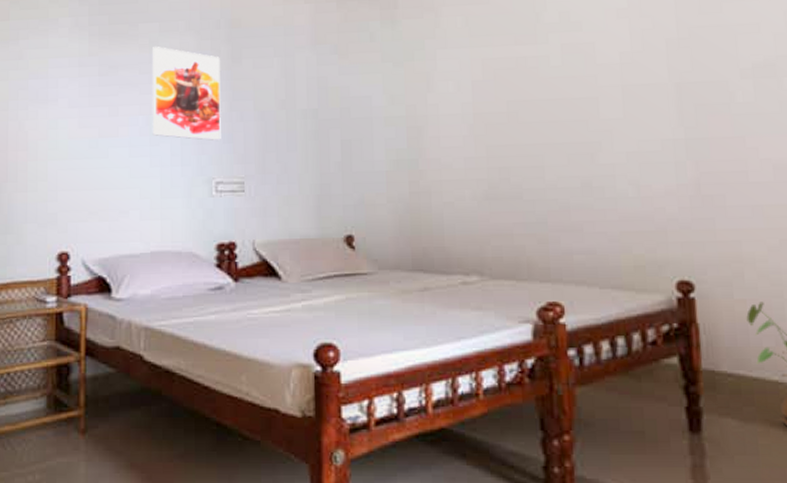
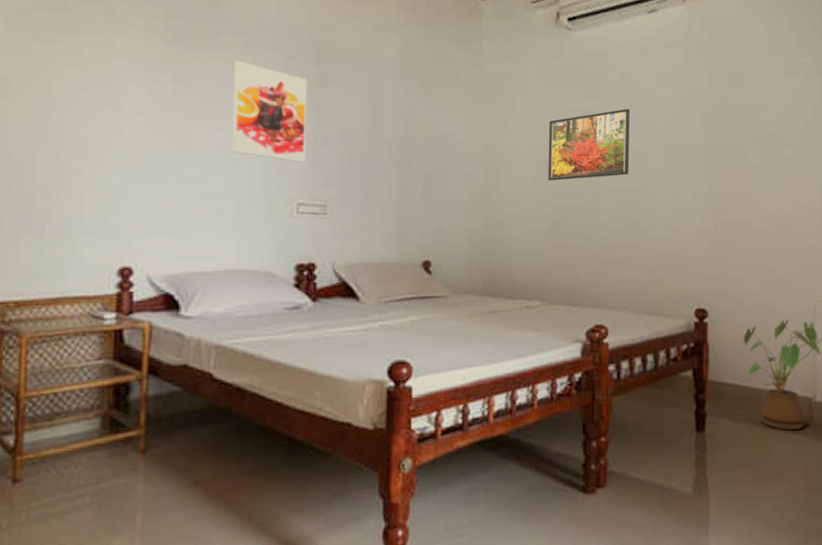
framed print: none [477,51,578,140] -> present [548,109,630,181]

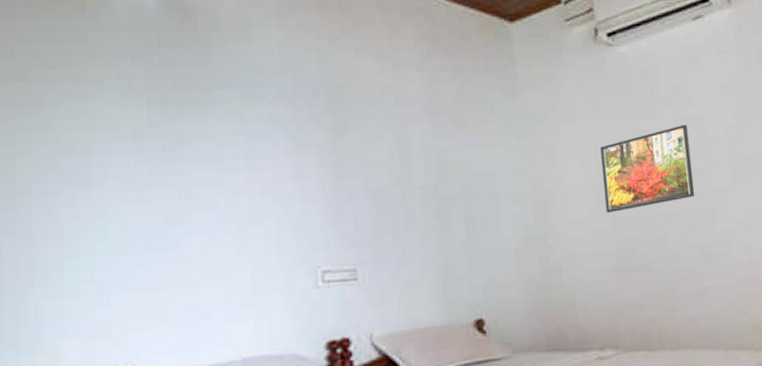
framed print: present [231,61,307,162] -> none [234,117,326,224]

